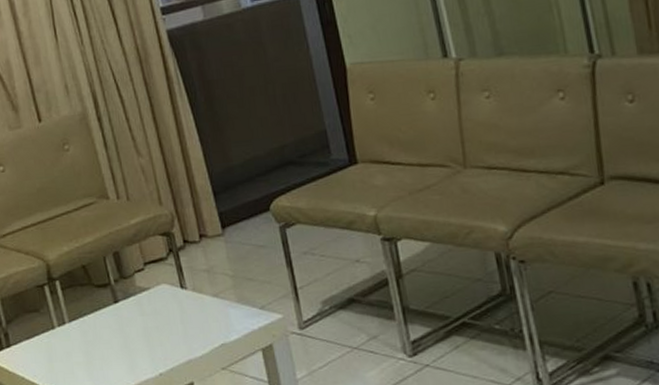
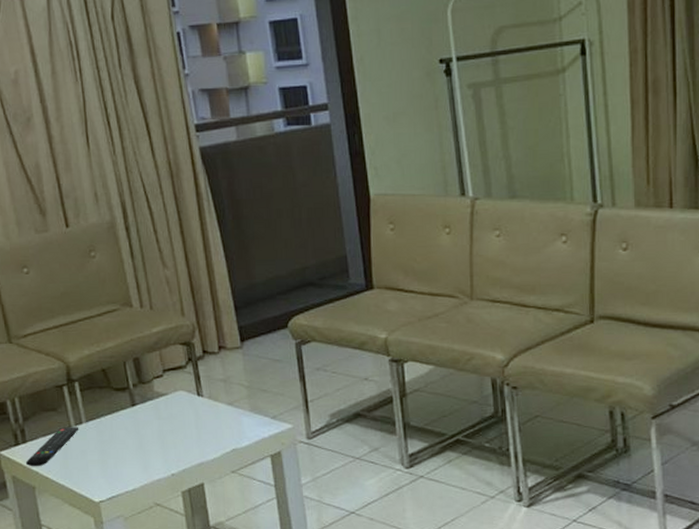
remote control: none [10,328,63,372] -> present [25,427,79,467]

